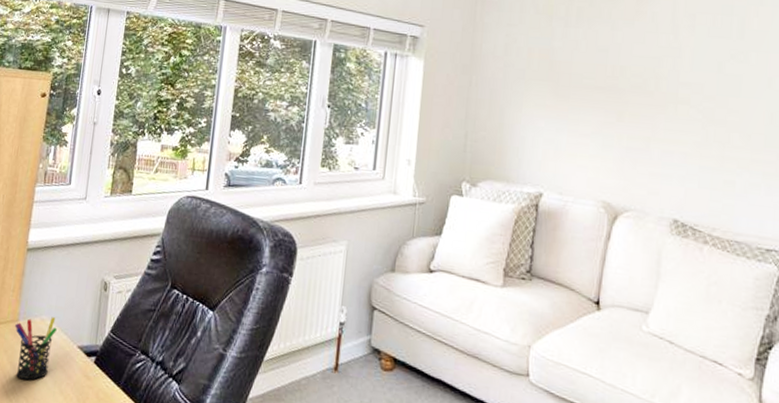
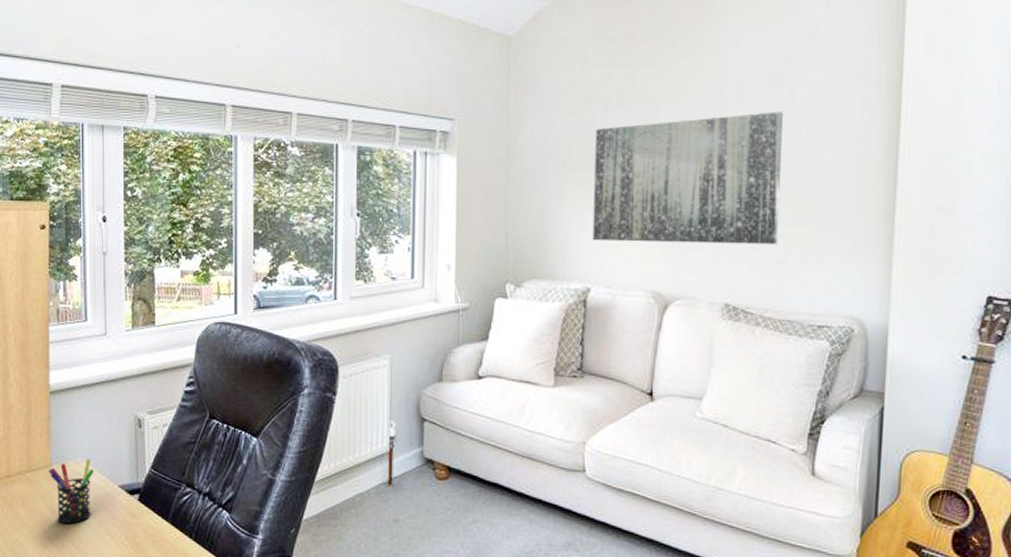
wall art: none [547,40,733,166] -> present [592,111,783,245]

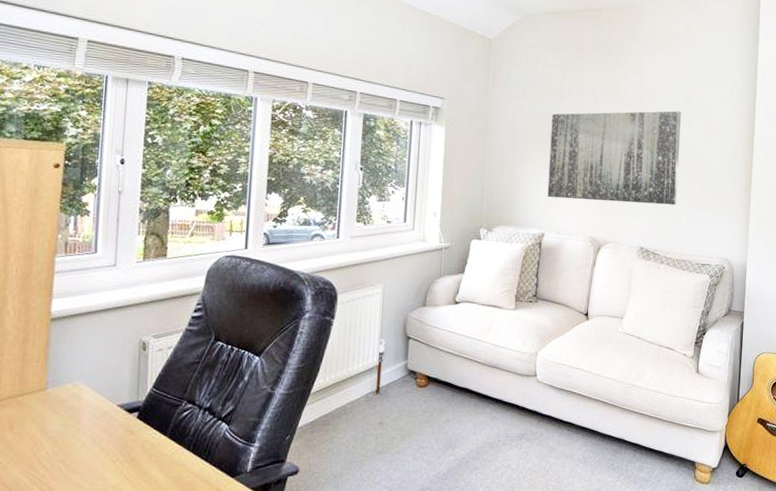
pen holder: present [48,459,94,524] -> none [42,381,92,445]

